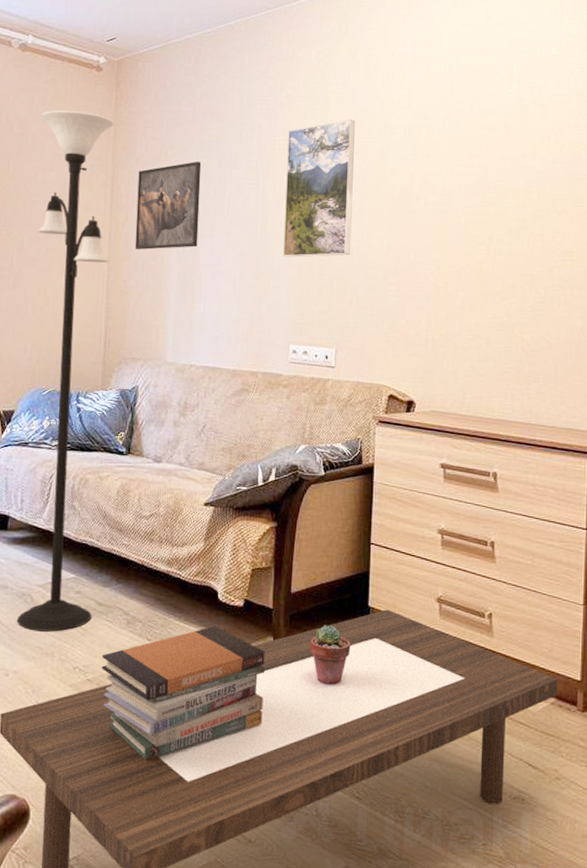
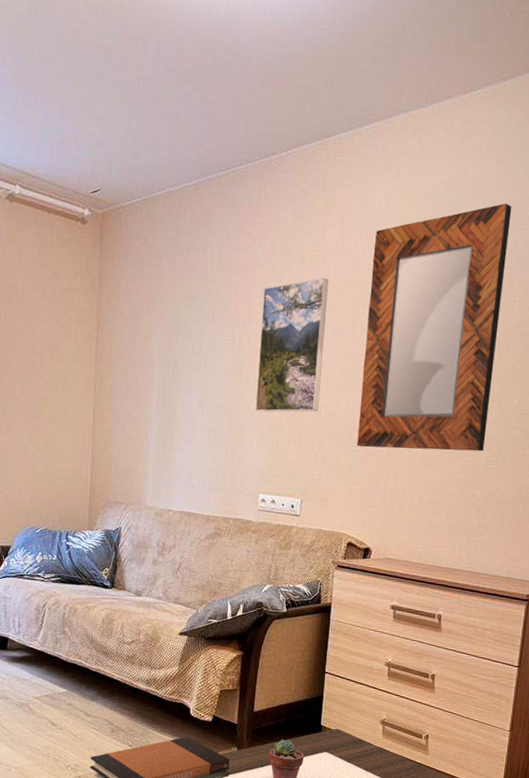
floor lamp: present [16,110,114,632] -> none [17,262,98,737]
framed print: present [134,161,202,250] -> none [118,316,181,401]
home mirror: none [393,43,539,293] -> present [357,203,512,452]

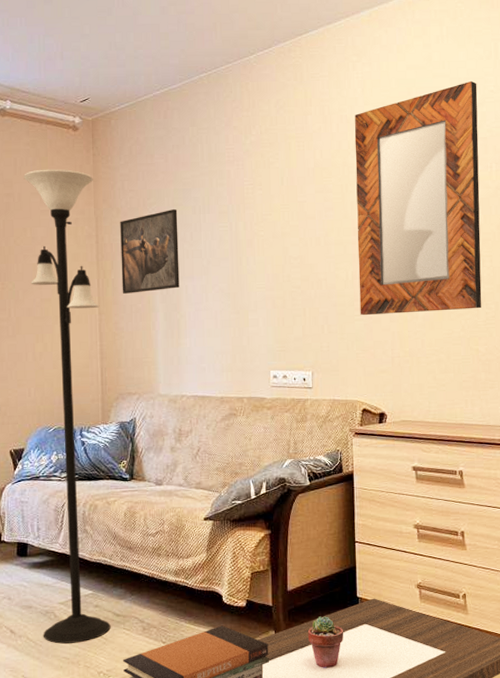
floor lamp: none [17,262,98,737] -> present [24,169,111,644]
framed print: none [118,316,181,401] -> present [120,208,180,294]
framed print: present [255,277,329,412] -> none [255,161,319,292]

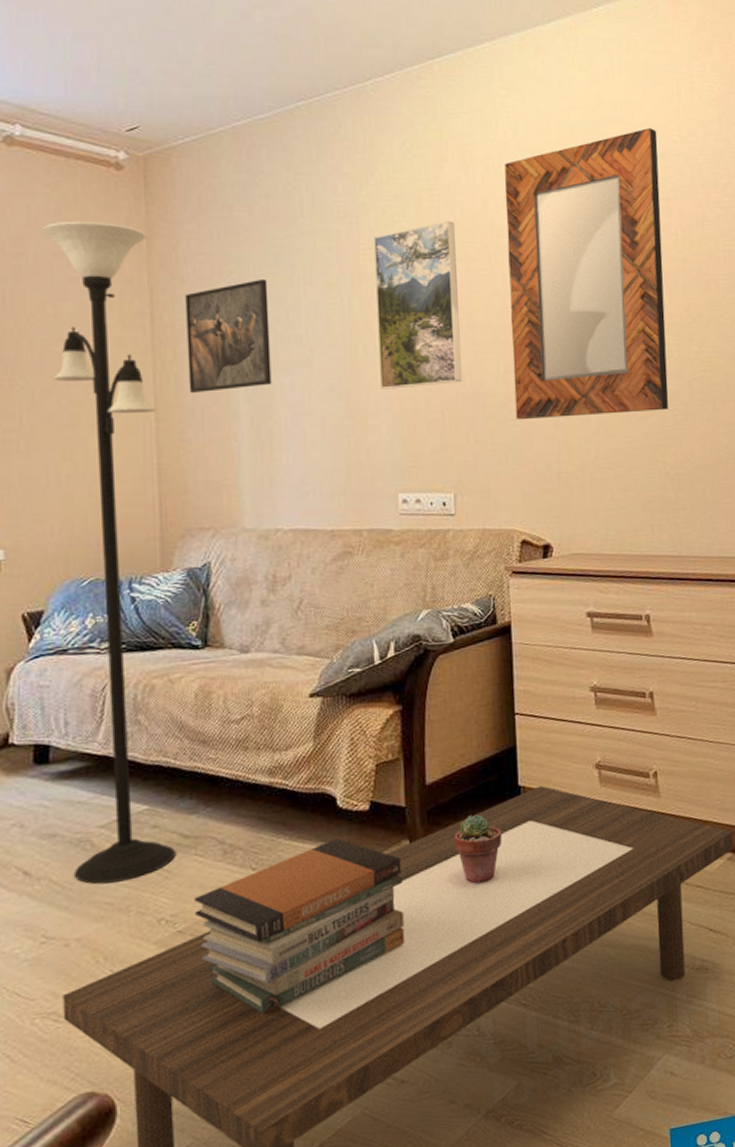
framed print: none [255,161,319,292] -> present [374,221,462,389]

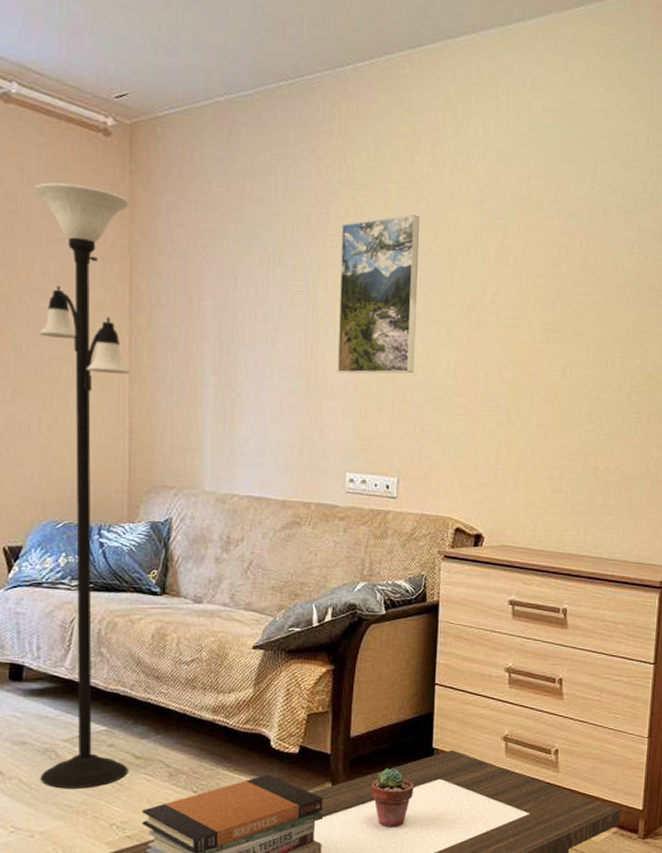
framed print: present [185,278,272,393] -> none [161,255,239,360]
home mirror: present [504,127,669,420] -> none [461,136,625,420]

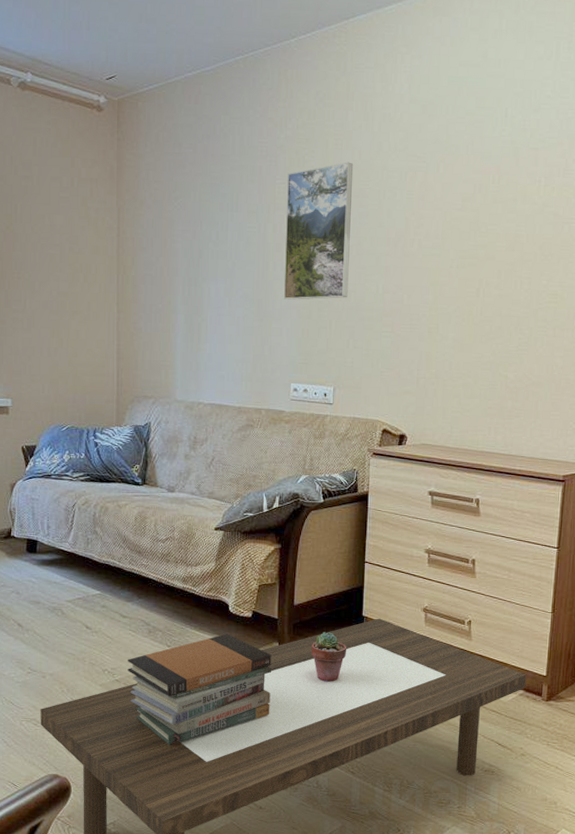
floor lamp: present [33,182,131,789] -> none [43,151,119,641]

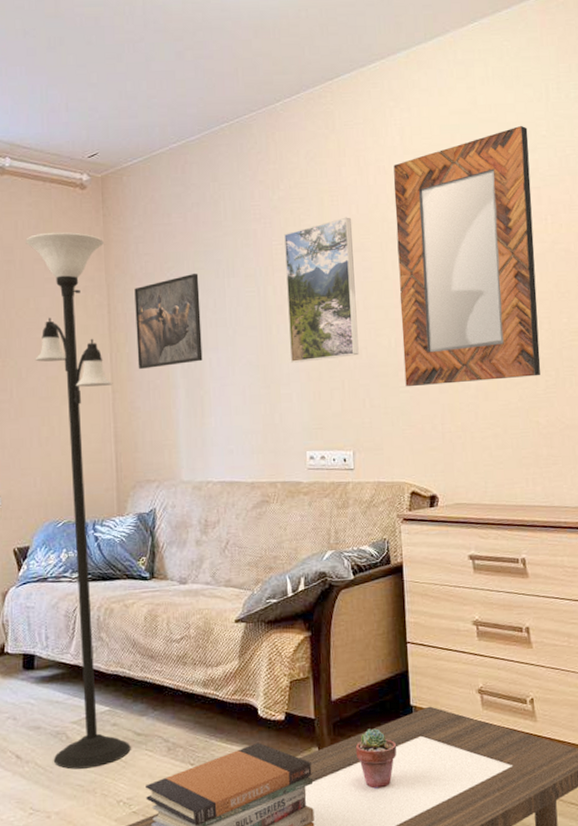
floor lamp: none [43,151,119,641] -> present [26,232,131,769]
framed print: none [142,204,204,293] -> present [134,273,203,369]
home mirror: none [388,83,534,334] -> present [393,125,541,387]

